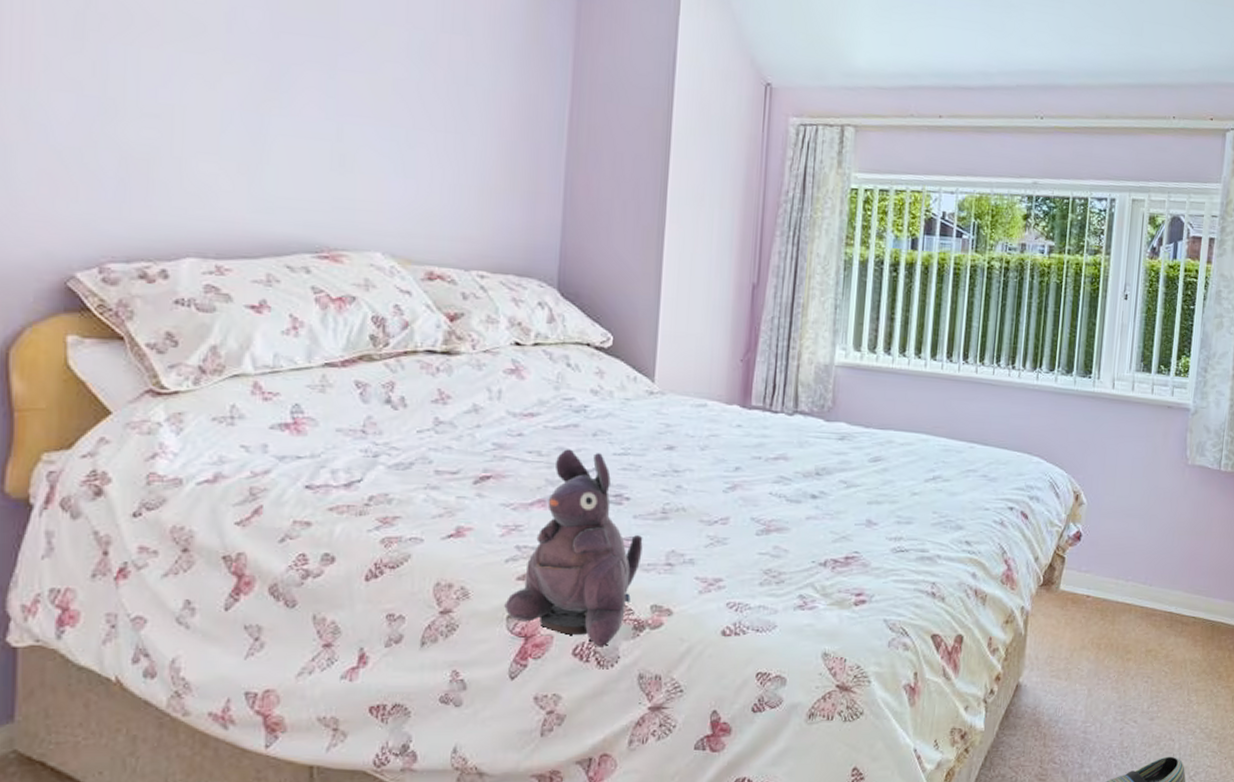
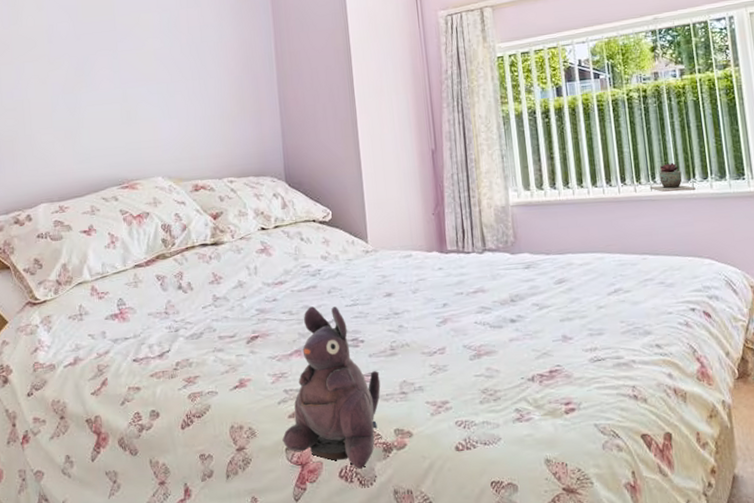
succulent plant: none [992,347,1040,381] -> present [649,162,696,192]

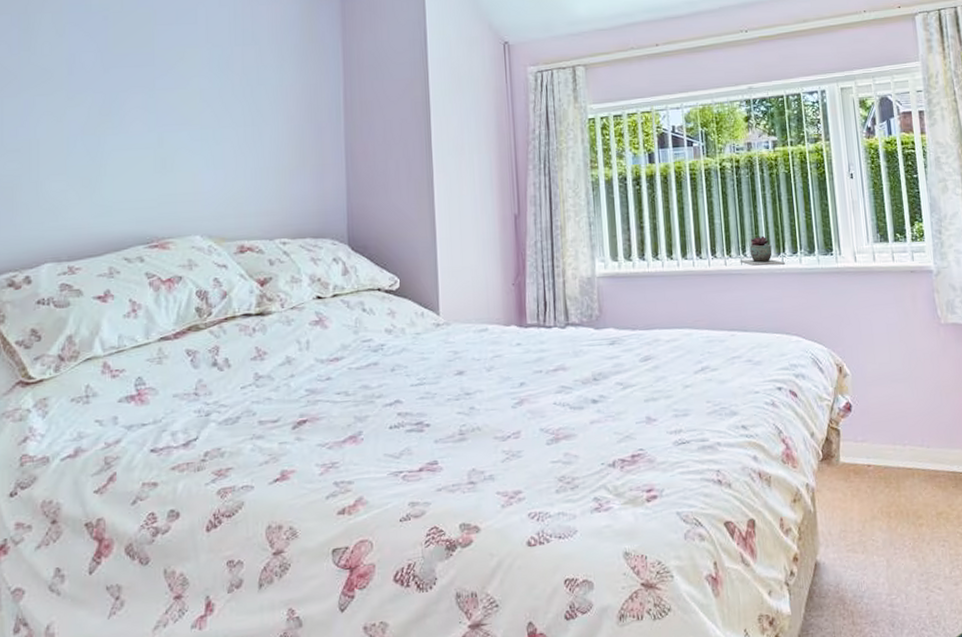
plush toy: present [282,306,381,470] -> none [329,386,446,572]

